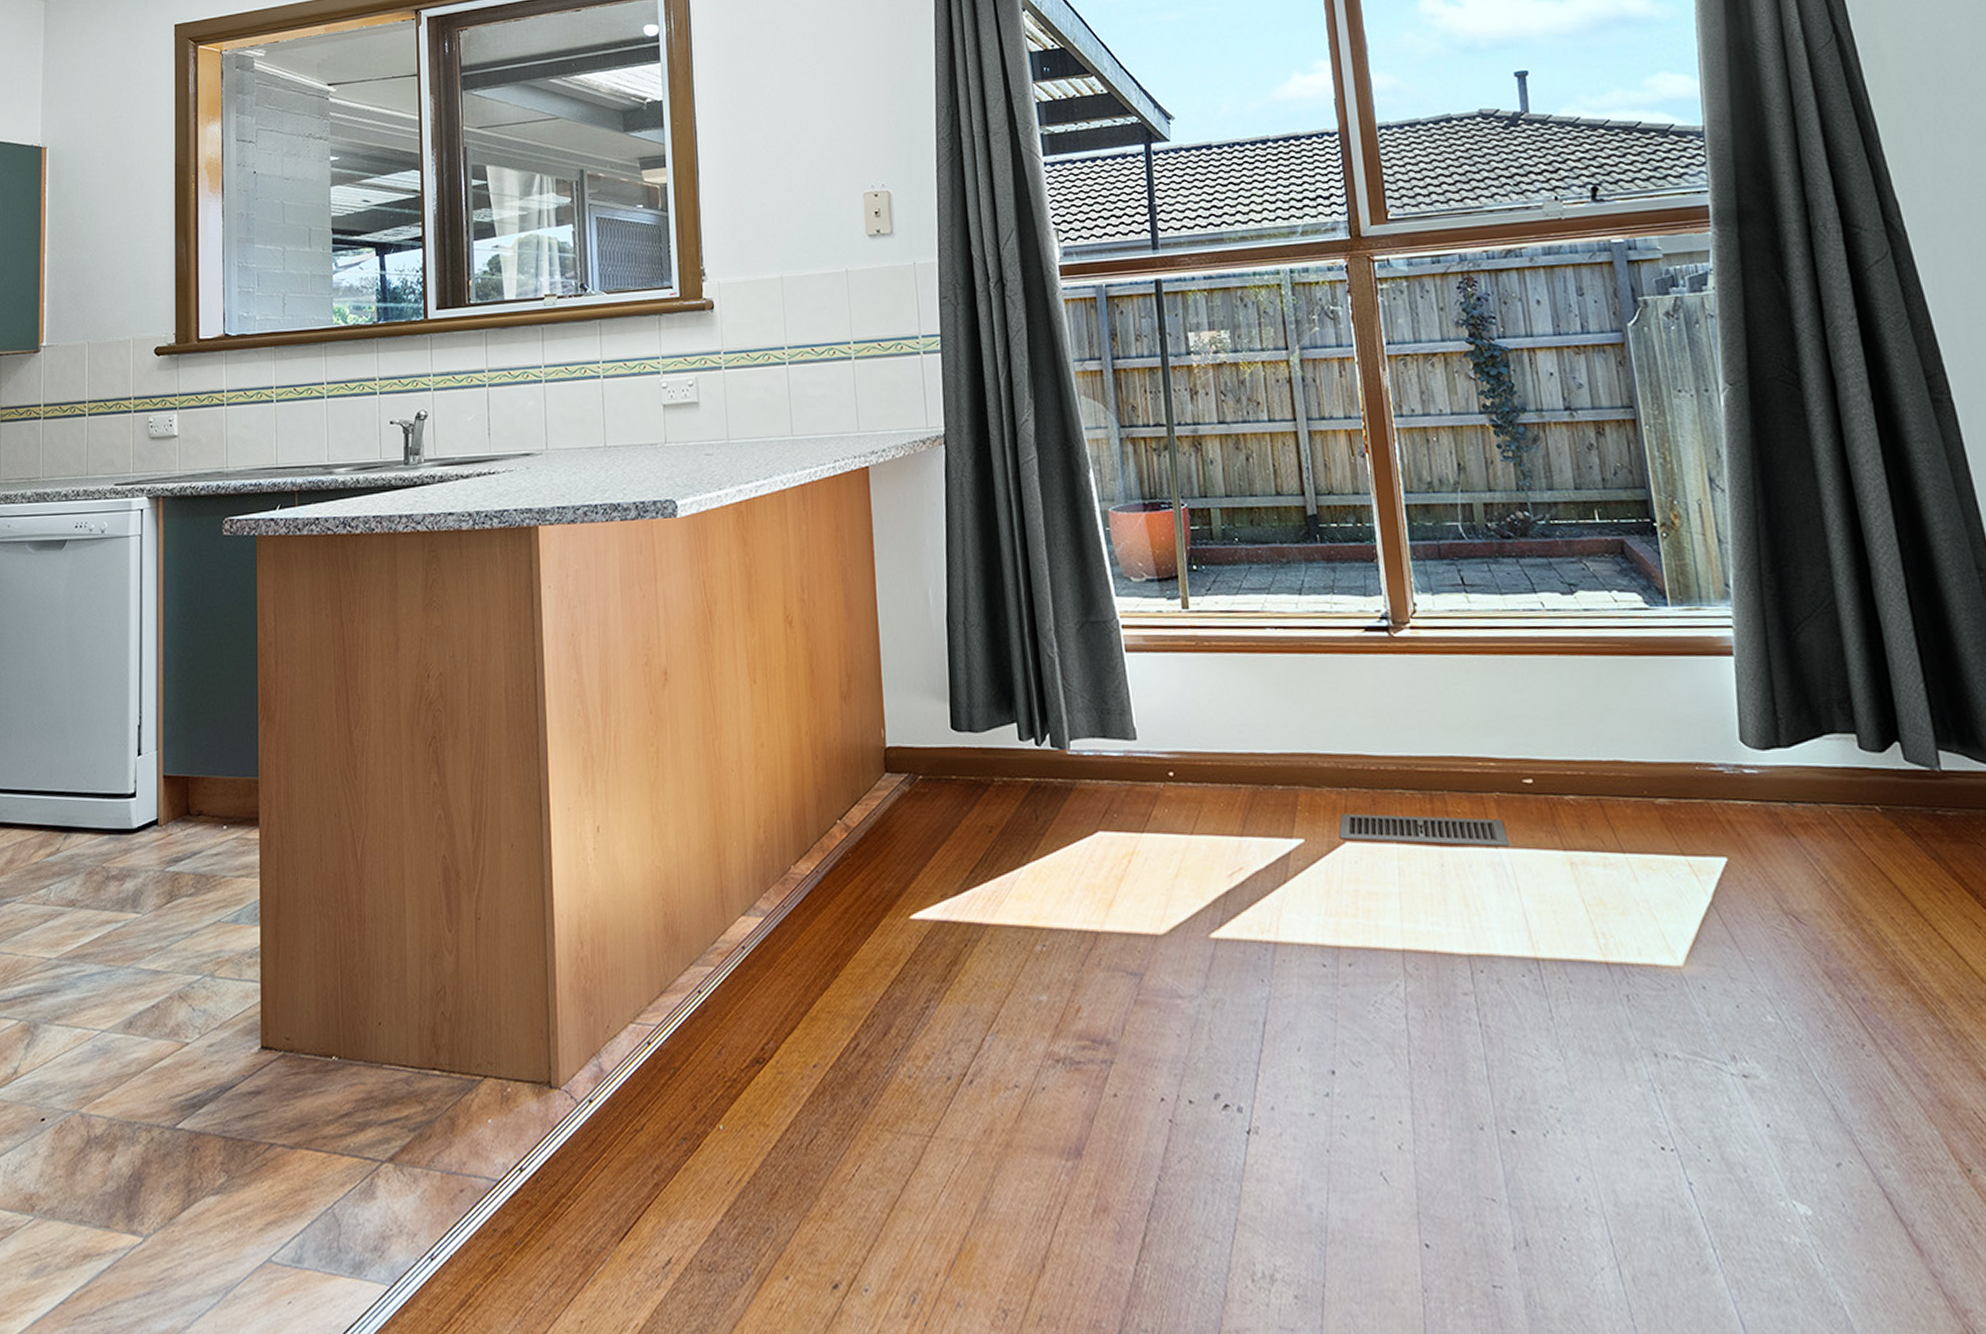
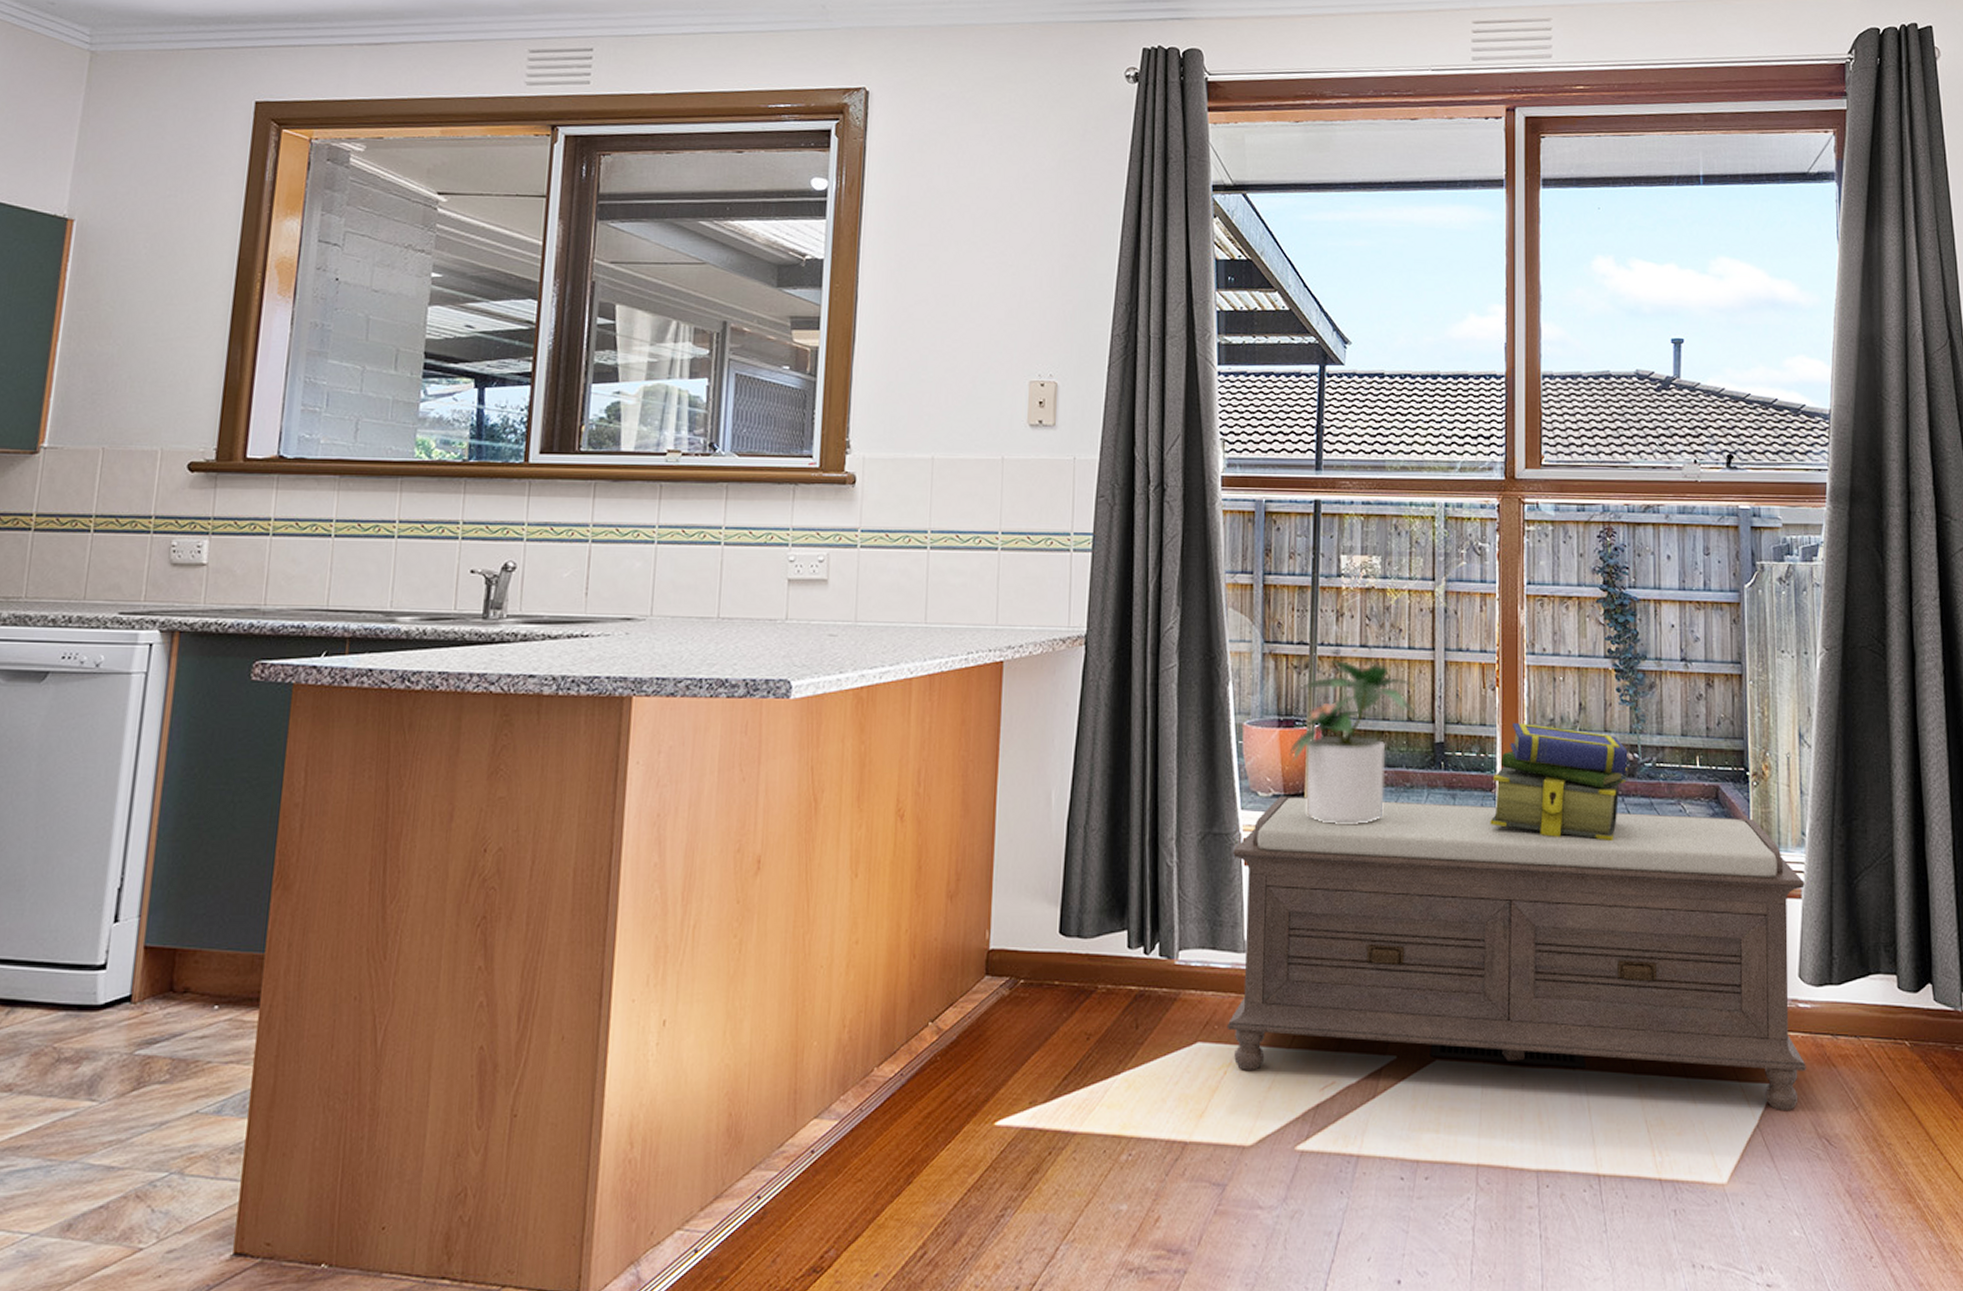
bench: none [1113,572,1761,887] -> present [1226,796,1806,1112]
potted plant: none [1154,440,1288,605] -> present [1288,661,1419,824]
stack of books: none [1373,488,1520,606] -> present [1490,722,1628,842]

